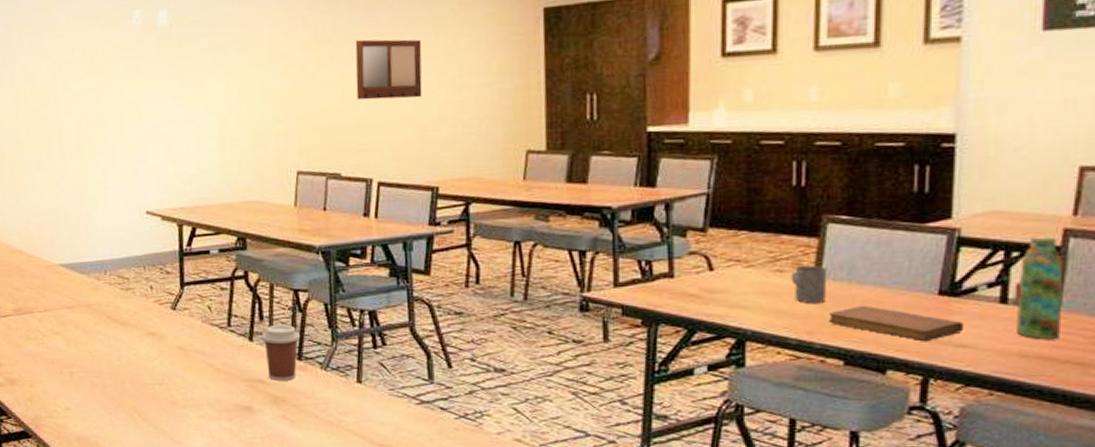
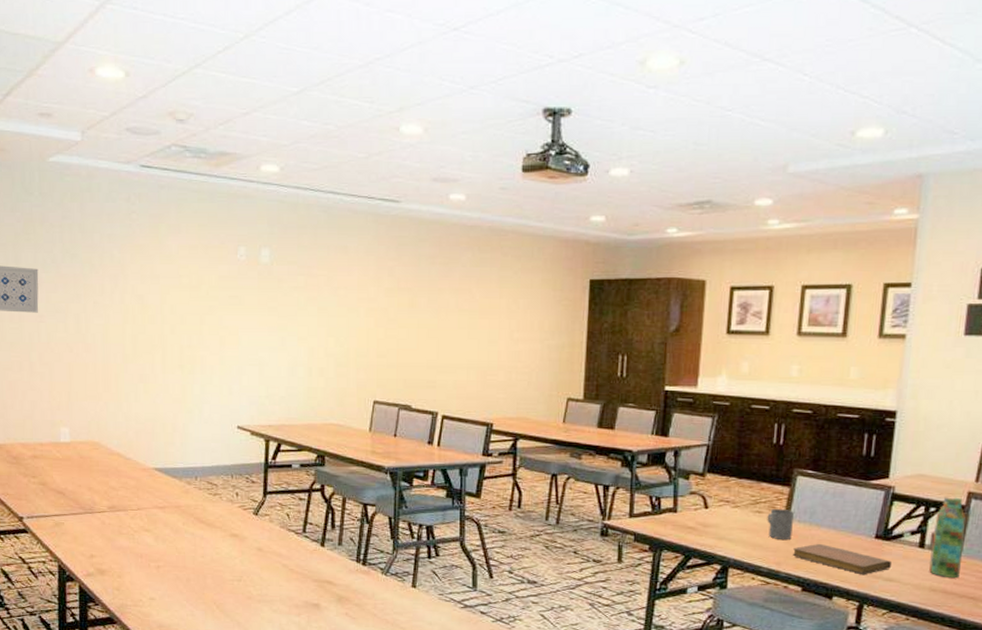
coffee cup: present [262,324,301,381] -> none [333,533,366,583]
writing board: present [355,39,423,100] -> none [429,292,488,346]

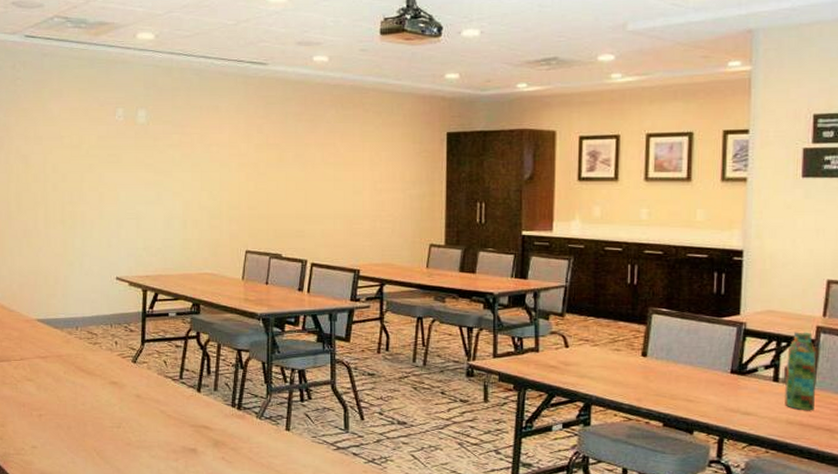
mug: present [767,508,795,541] -> none [626,346,652,377]
notebook: present [793,544,891,575] -> none [653,380,748,410]

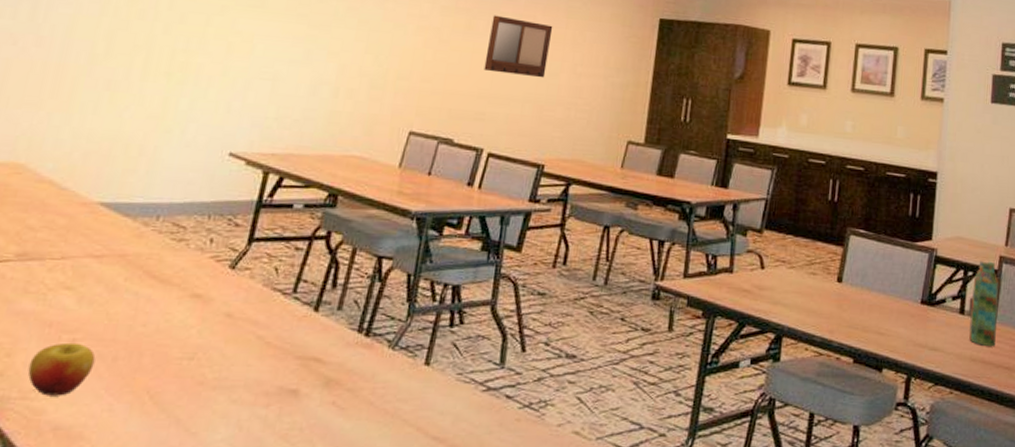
apple: none [16,417,57,453] -> present [27,342,96,396]
writing board: none [298,147,352,197] -> present [484,15,553,78]

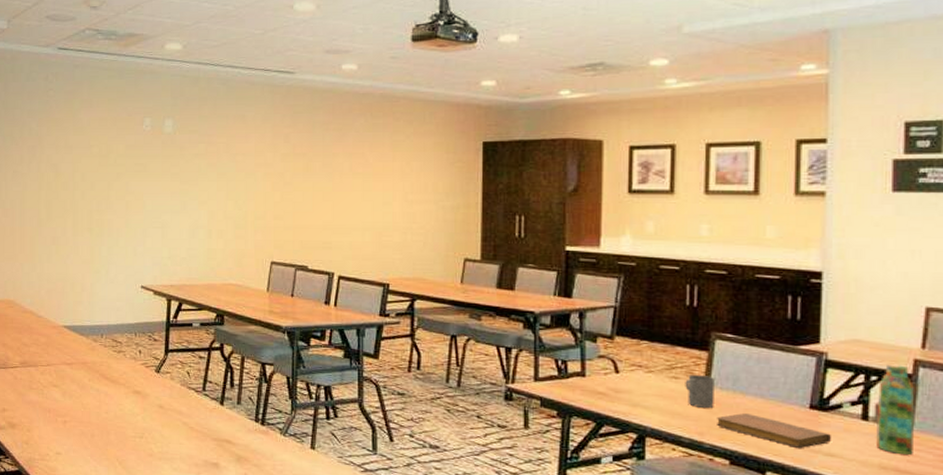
apple: present [27,342,96,396] -> none [42,423,80,459]
writing board: present [484,15,553,78] -> none [325,156,381,208]
mug: none [821,270,848,306] -> present [685,374,716,409]
notebook: none [845,310,936,344] -> present [717,413,831,449]

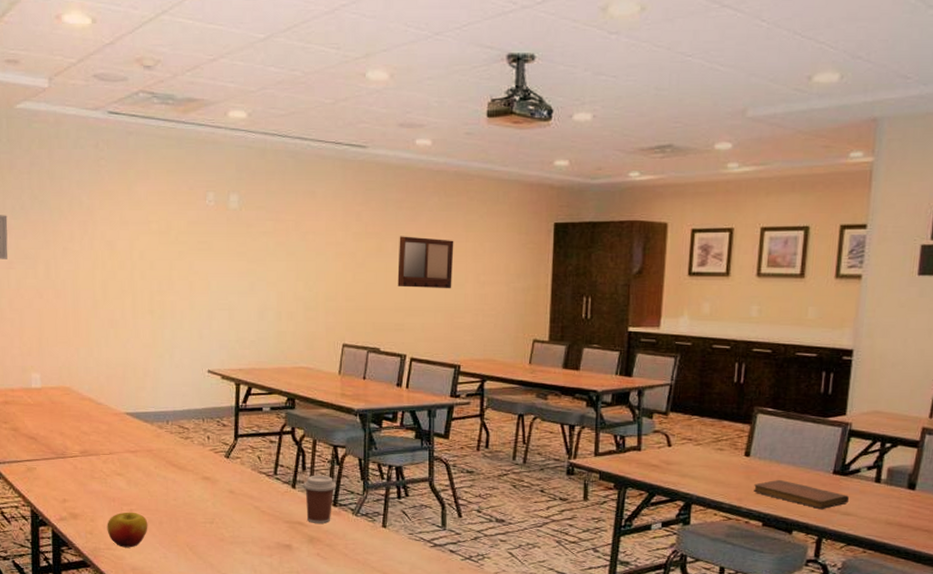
apple: none [42,423,80,459] -> present [107,512,148,548]
coffee cup: none [232,392,265,443] -> present [304,475,337,523]
writing board: none [325,156,381,208] -> present [397,236,454,289]
mug: present [685,374,716,409] -> none [728,445,755,477]
water bottle: present [876,364,915,455] -> none [885,433,920,511]

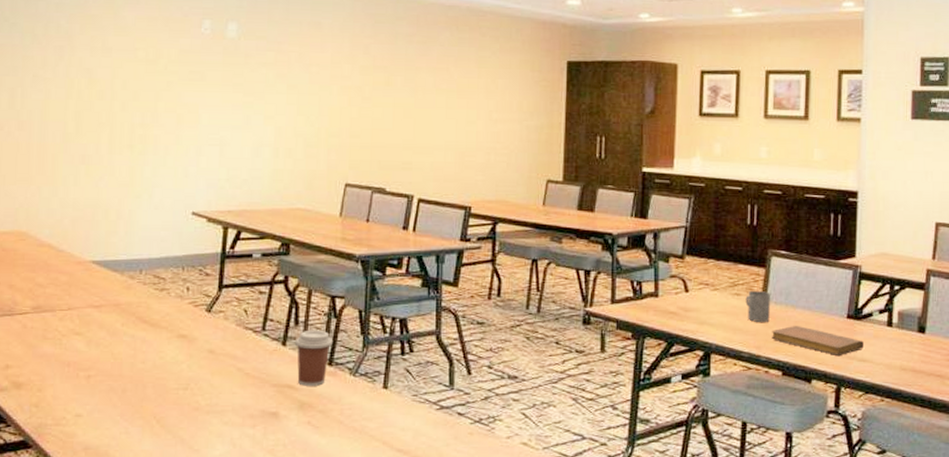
apple: present [107,512,148,548] -> none [57,378,108,422]
writing board: present [397,236,454,289] -> none [406,70,466,127]
mug: none [728,445,755,477] -> present [745,290,771,323]

